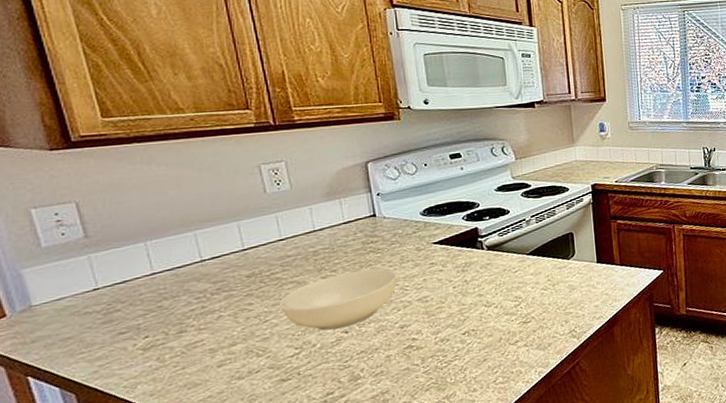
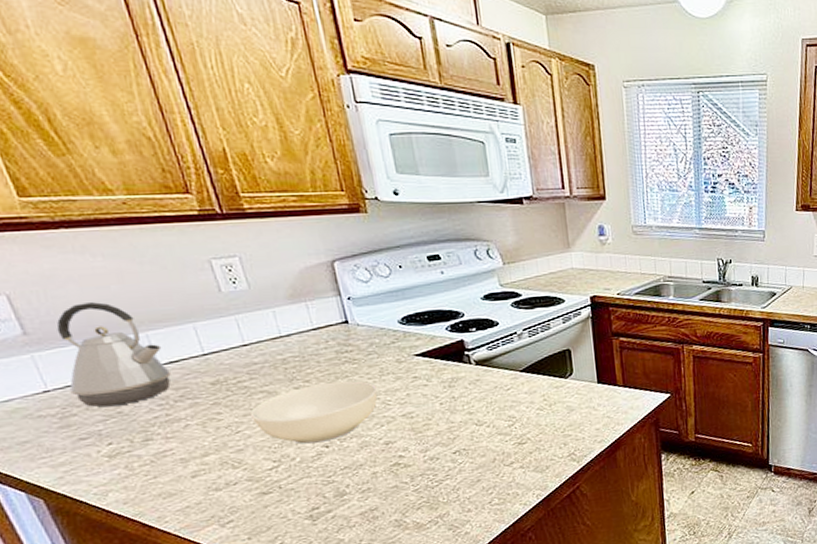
kettle: none [115,206,211,303] -> present [56,302,171,407]

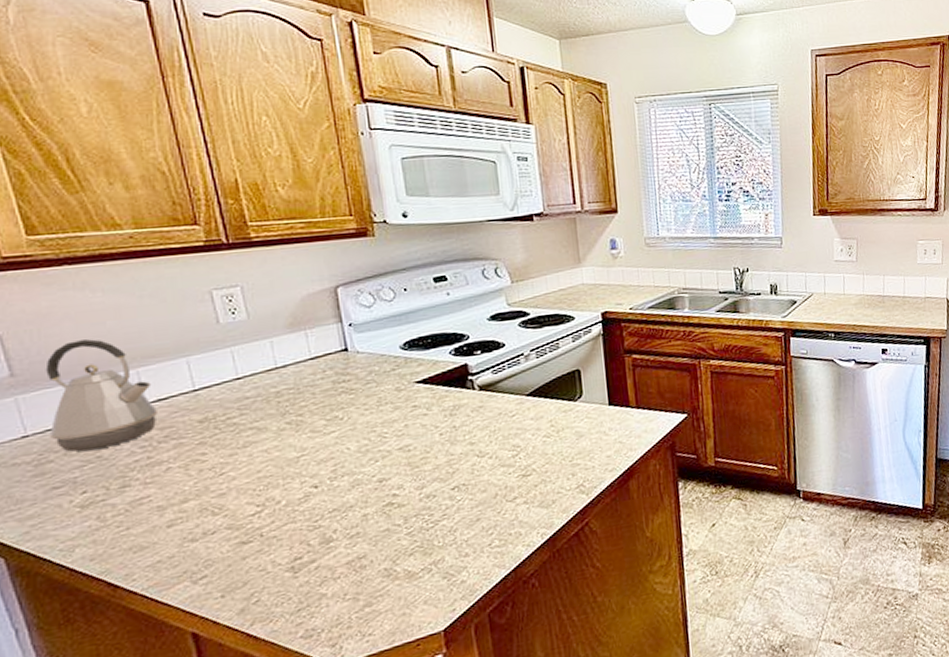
bowl: present [249,380,378,444] -> none [236,412,375,485]

